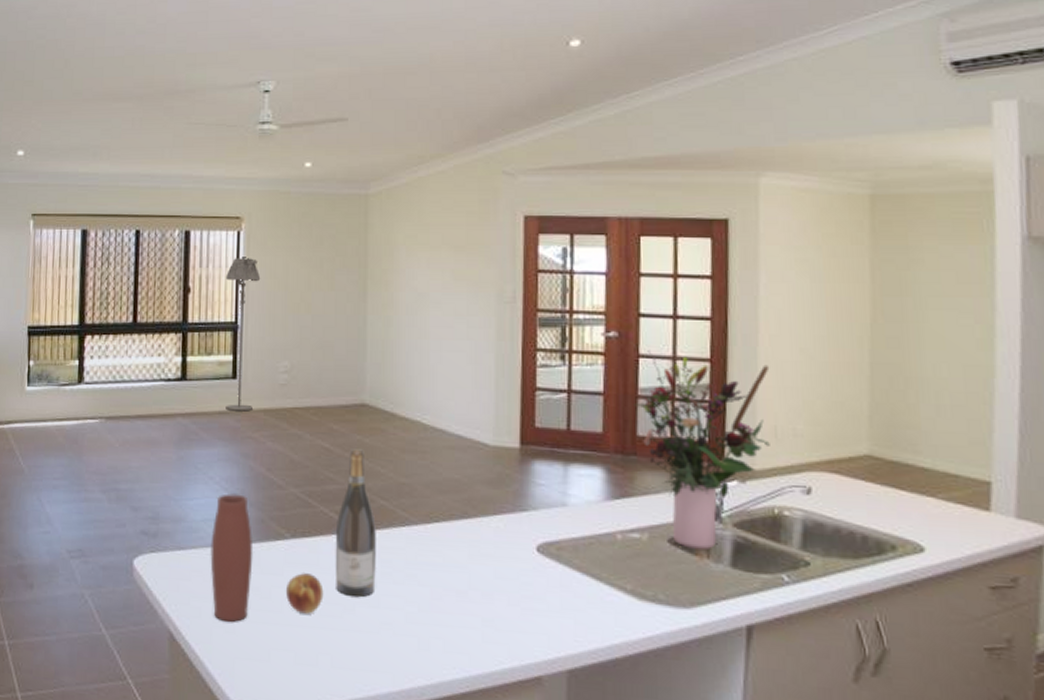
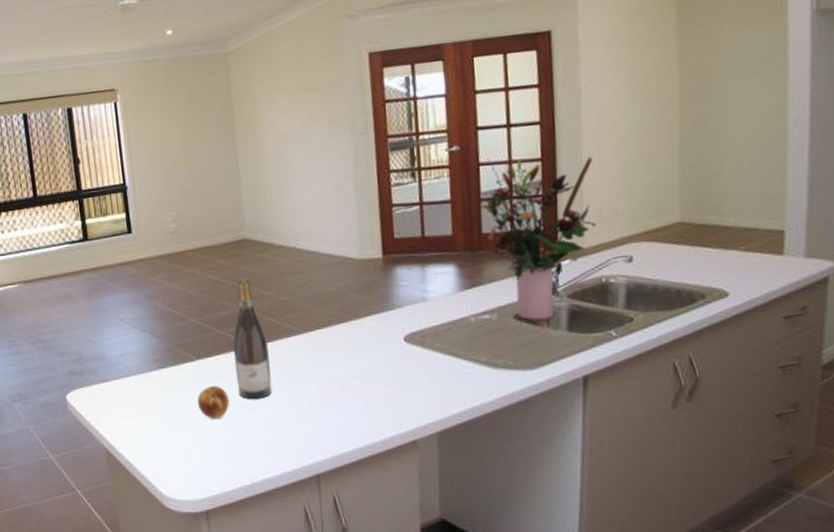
vase: present [210,493,254,623] -> none [129,330,168,435]
floor lamp: present [226,258,260,412] -> none [110,125,149,261]

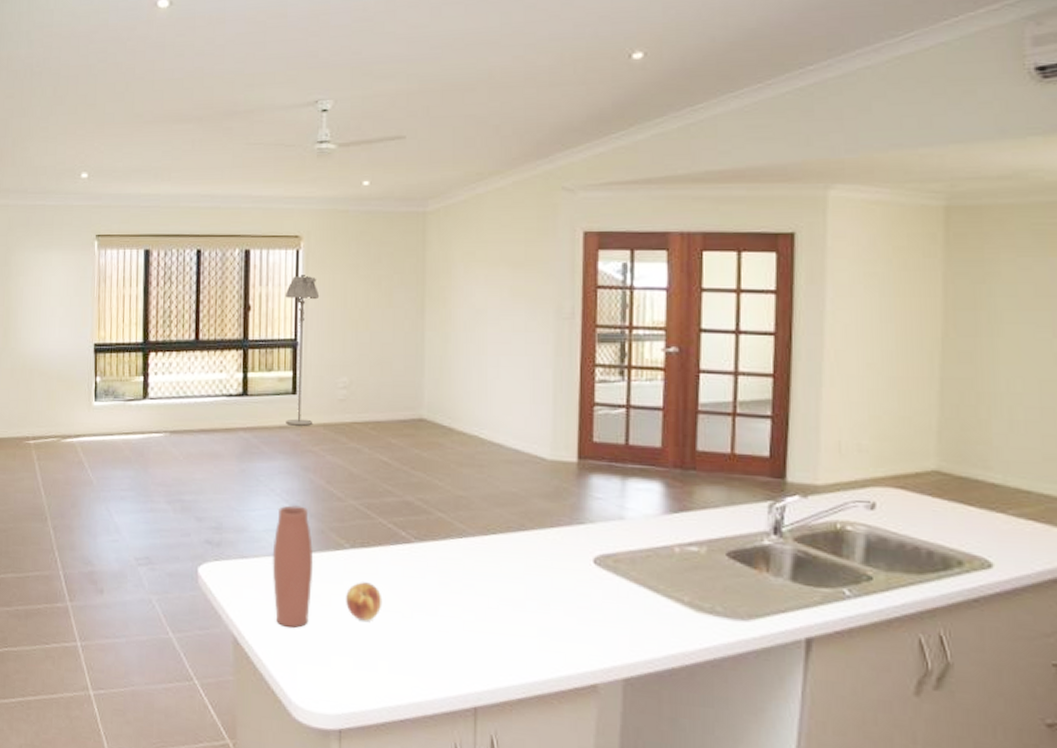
floor lamp: none [110,125,149,261] -> present [286,276,319,426]
vase: none [129,330,168,435] -> present [272,505,314,629]
wine bottle: present [233,277,272,399] -> none [393,461,434,605]
bouquet: present [477,156,596,322] -> none [694,364,835,565]

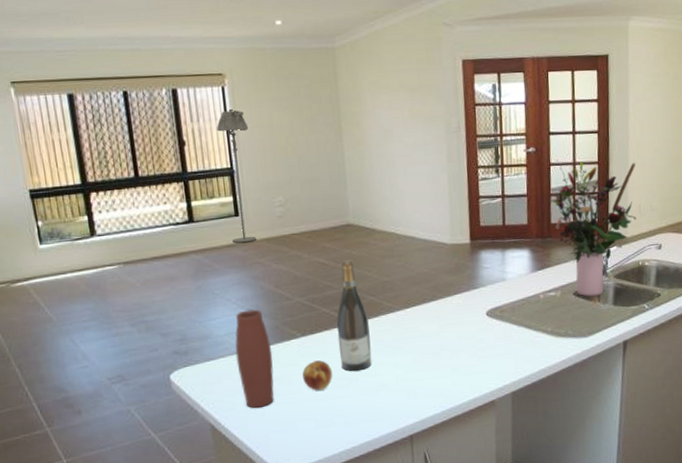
wine bottle: none [393,461,434,605] -> present [336,259,372,371]
bouquet: none [694,364,835,565] -> present [548,159,637,298]

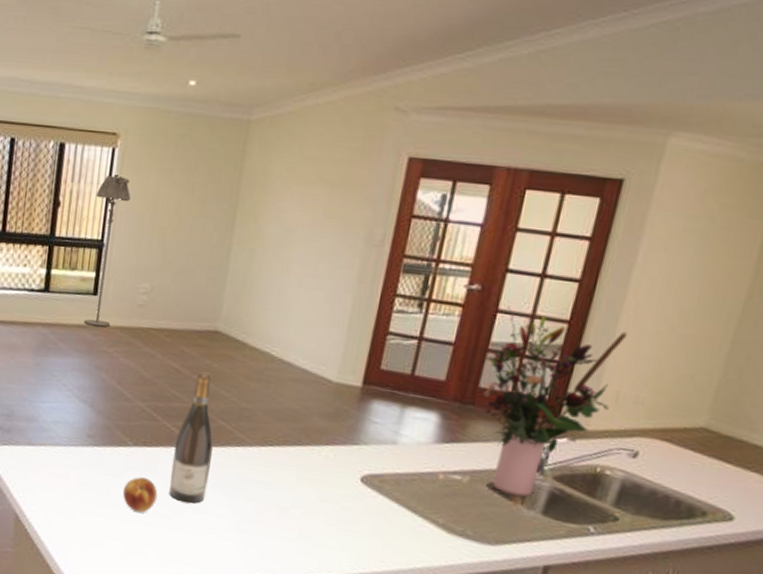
vase: present [235,309,274,408] -> none [56,400,99,513]

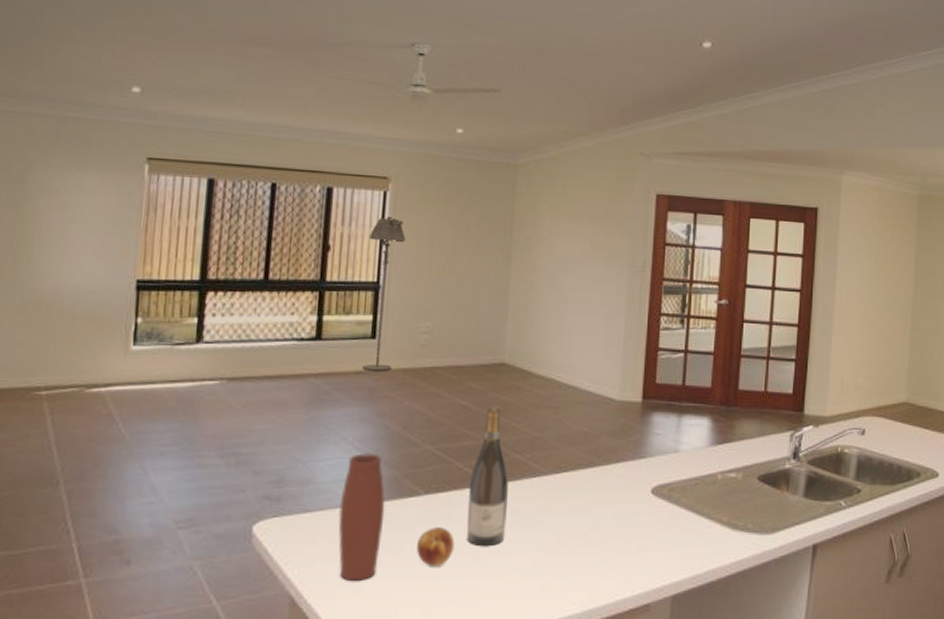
vase: none [56,400,99,513] -> present [338,453,386,582]
bouquet: present [482,305,628,498] -> none [737,315,841,485]

